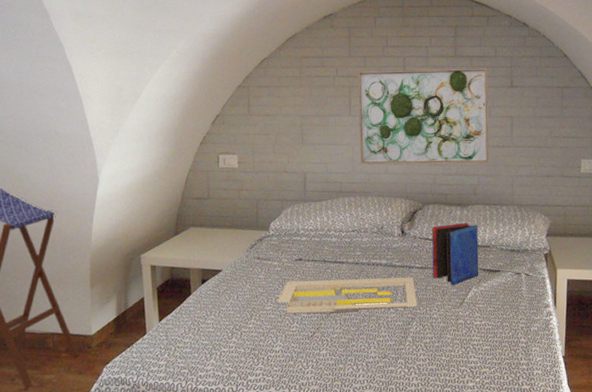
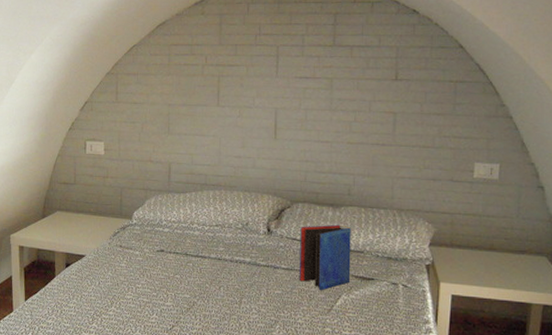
serving tray: present [277,277,418,314] -> none [138,271,282,310]
wall art: present [358,68,489,165] -> none [226,58,369,162]

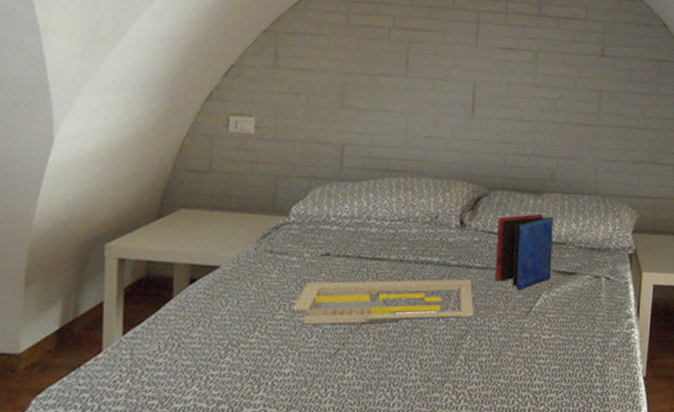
serving tray: none [138,271,282,310] -> present [292,279,475,325]

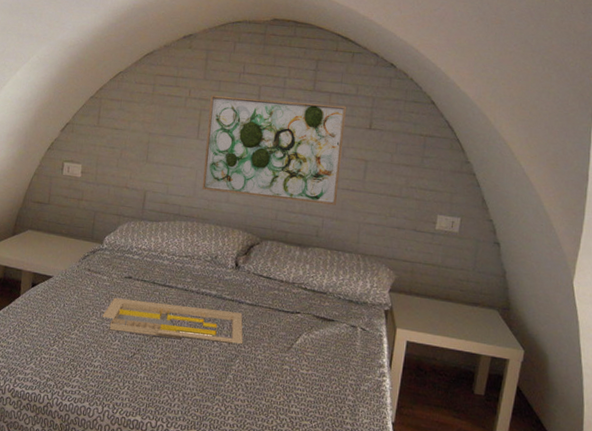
wall art: none [414,24,576,143] -> present [202,95,346,206]
book: present [496,213,553,291] -> none [263,263,316,329]

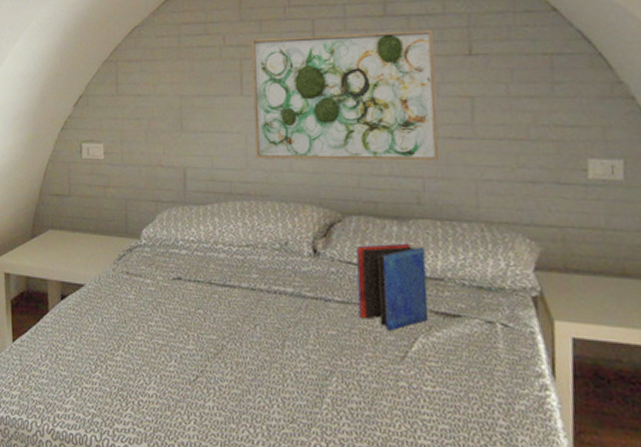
serving tray: present [102,297,243,344] -> none [151,305,339,356]
book: none [263,263,316,329] -> present [356,243,429,332]

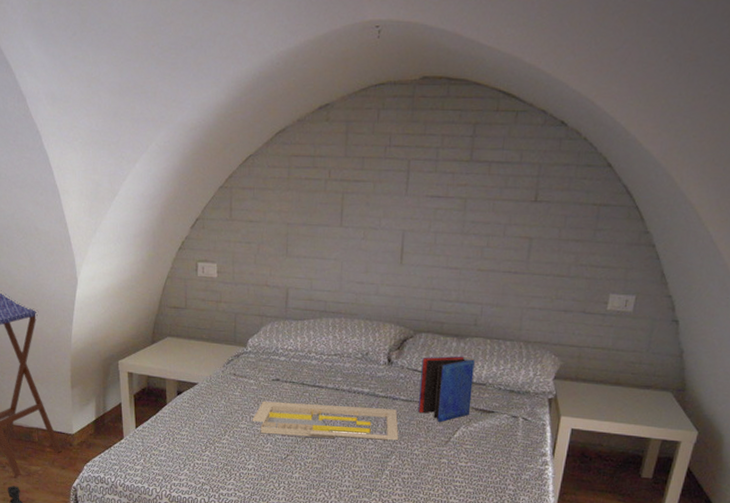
serving tray: none [151,305,339,356] -> present [252,401,399,440]
wall art: present [251,29,439,161] -> none [348,174,508,291]

